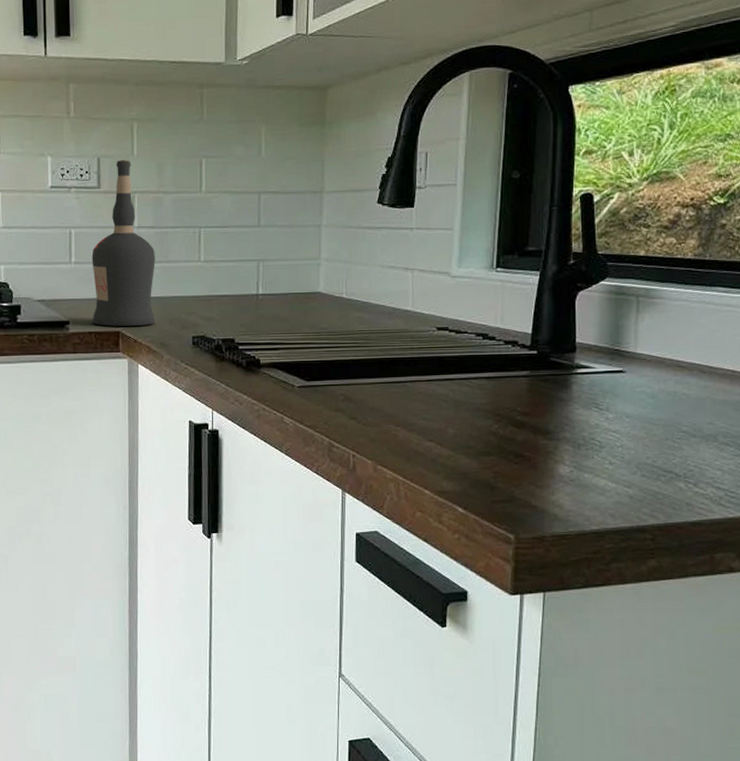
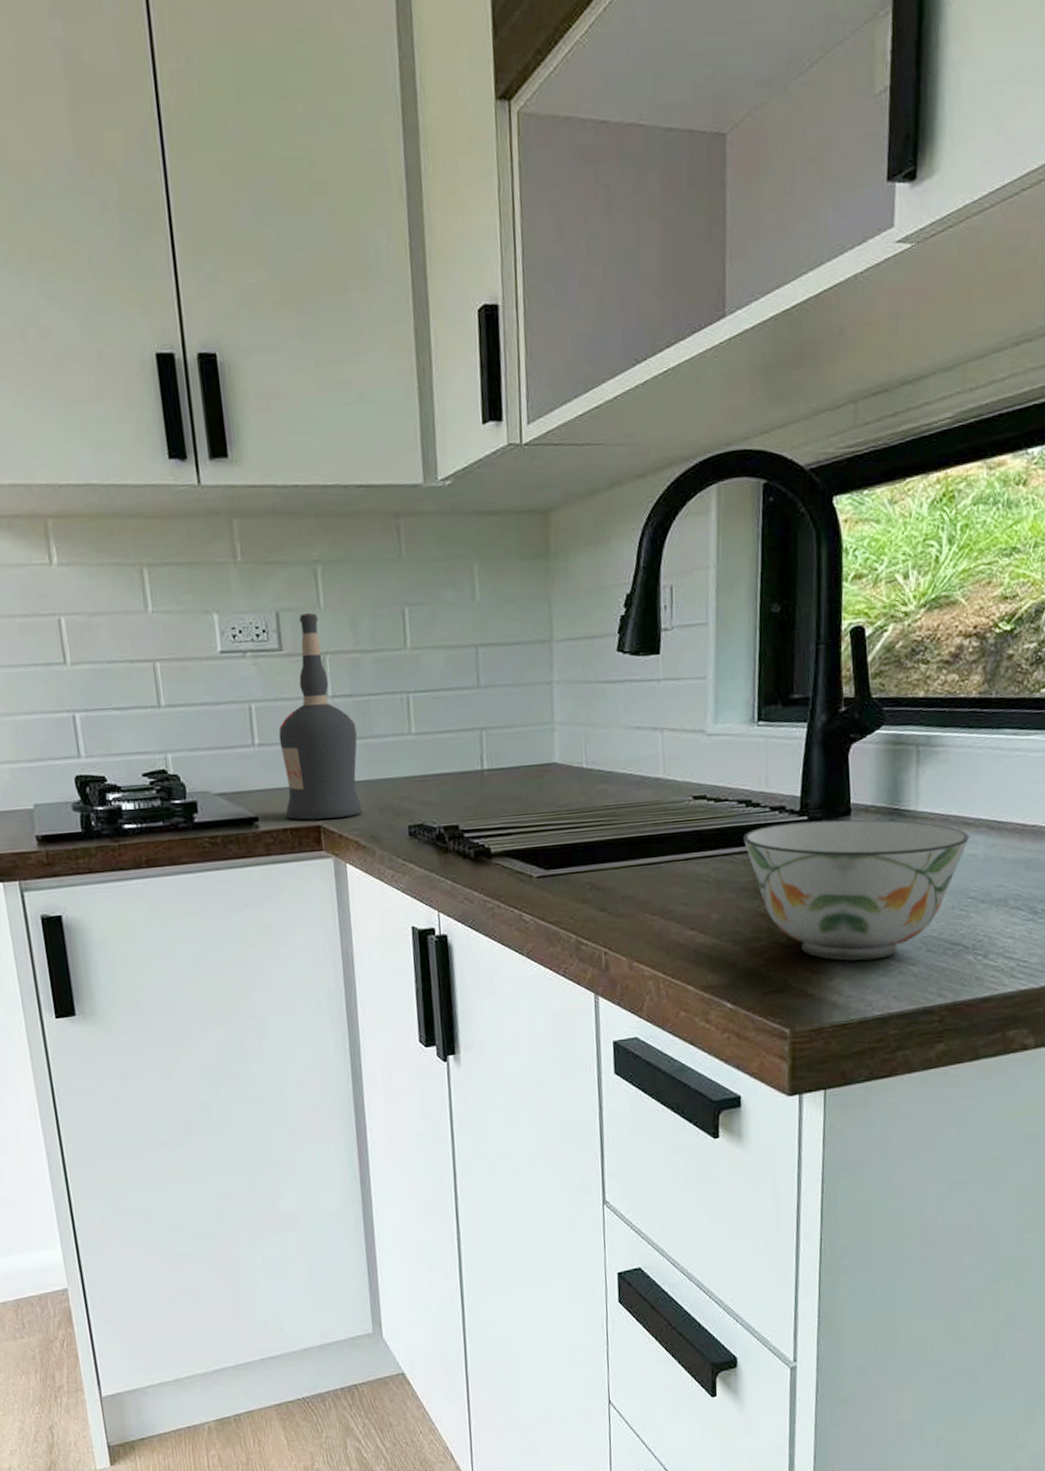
soup bowl: none [479,355,684,480] -> present [743,819,970,961]

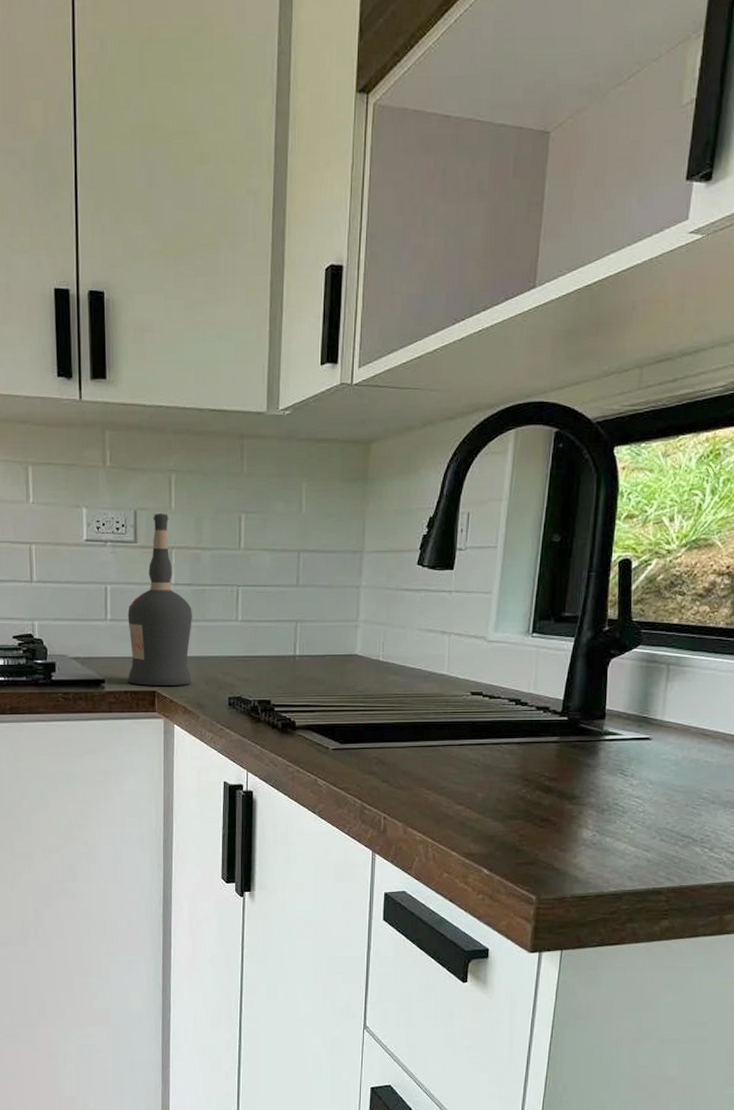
soup bowl: present [743,819,970,961] -> none [511,721,707,844]

